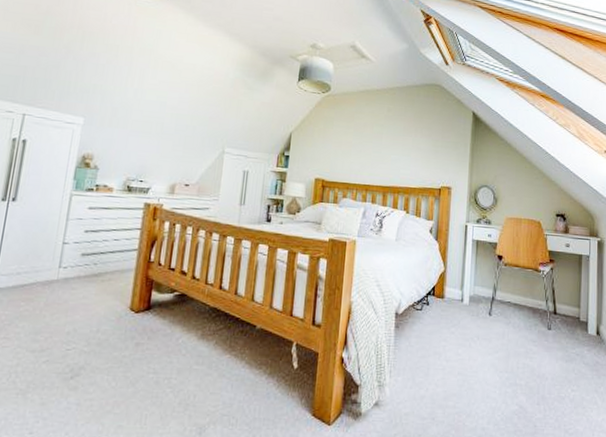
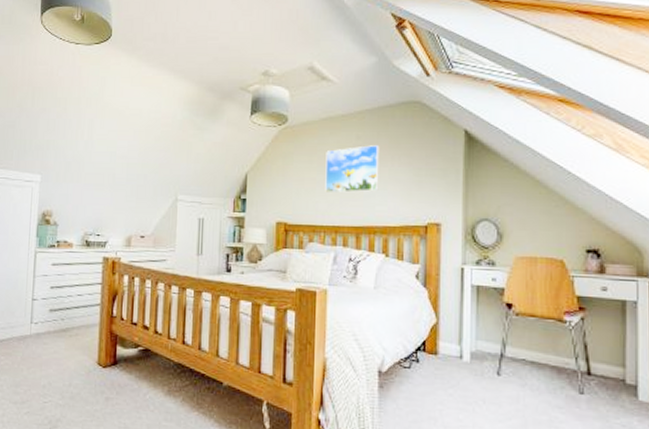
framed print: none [359,117,406,157] -> present [325,145,380,194]

